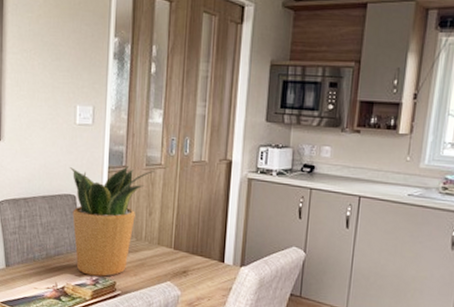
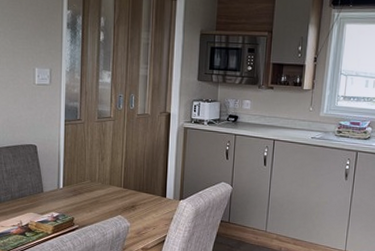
potted plant: present [69,165,155,277] -> none [30,118,105,214]

